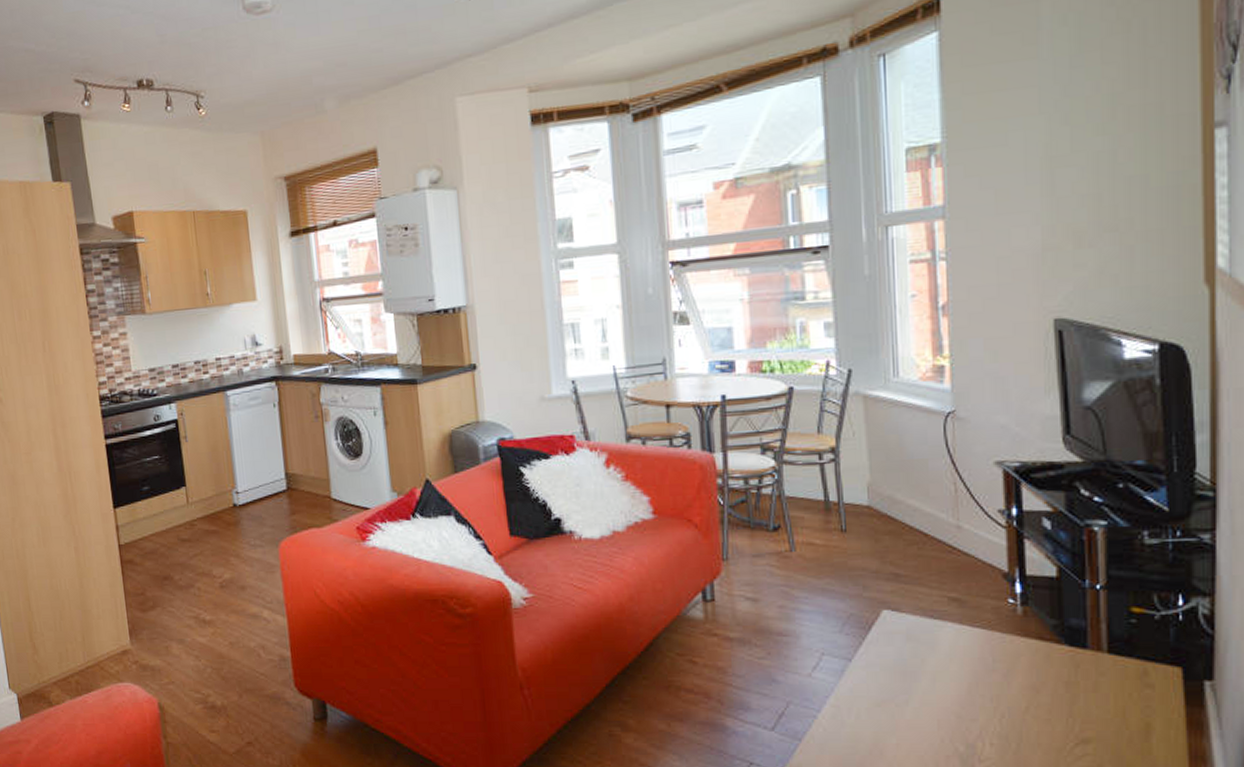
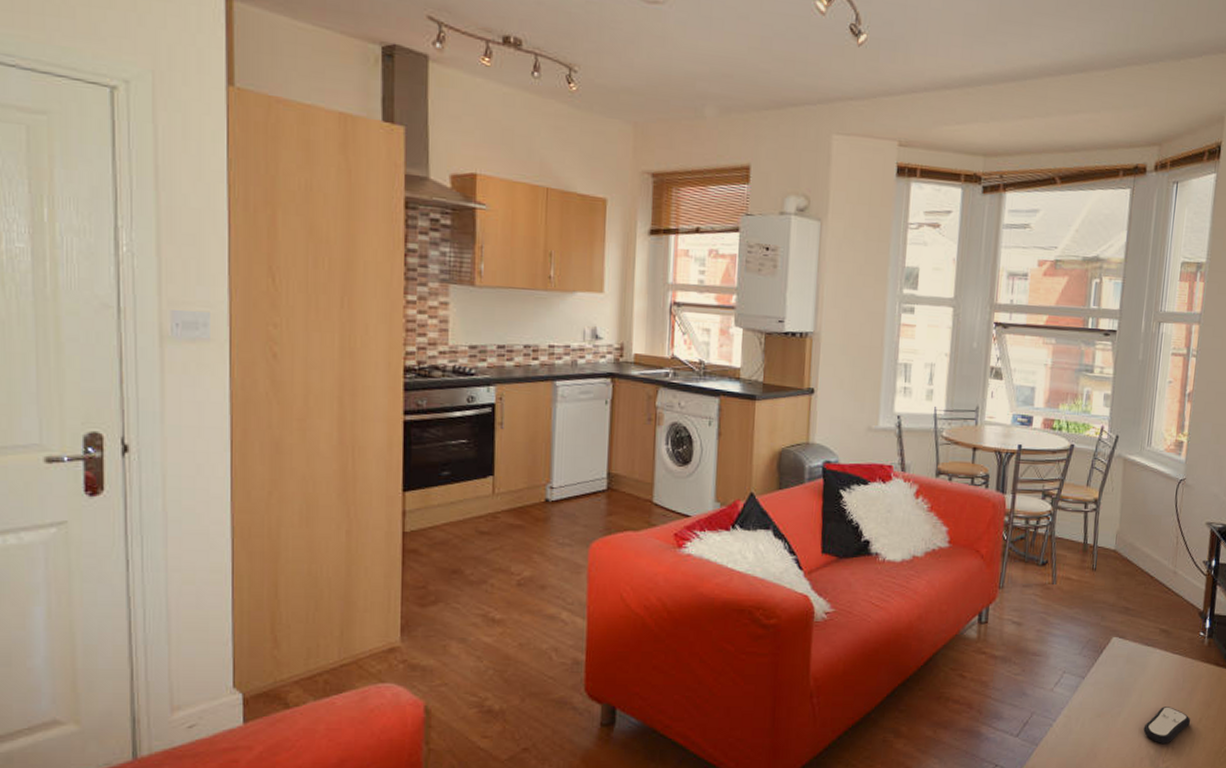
remote control: none [944,693,1013,738] -> present [1143,707,1191,743]

